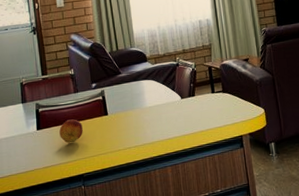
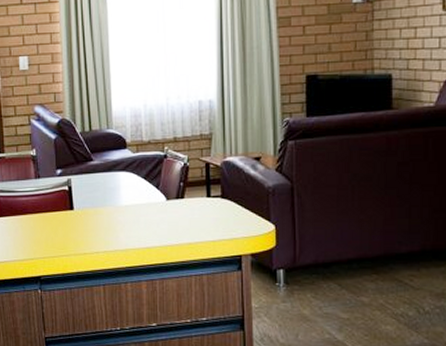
fruit: present [59,119,83,143] -> none [15,210,43,238]

